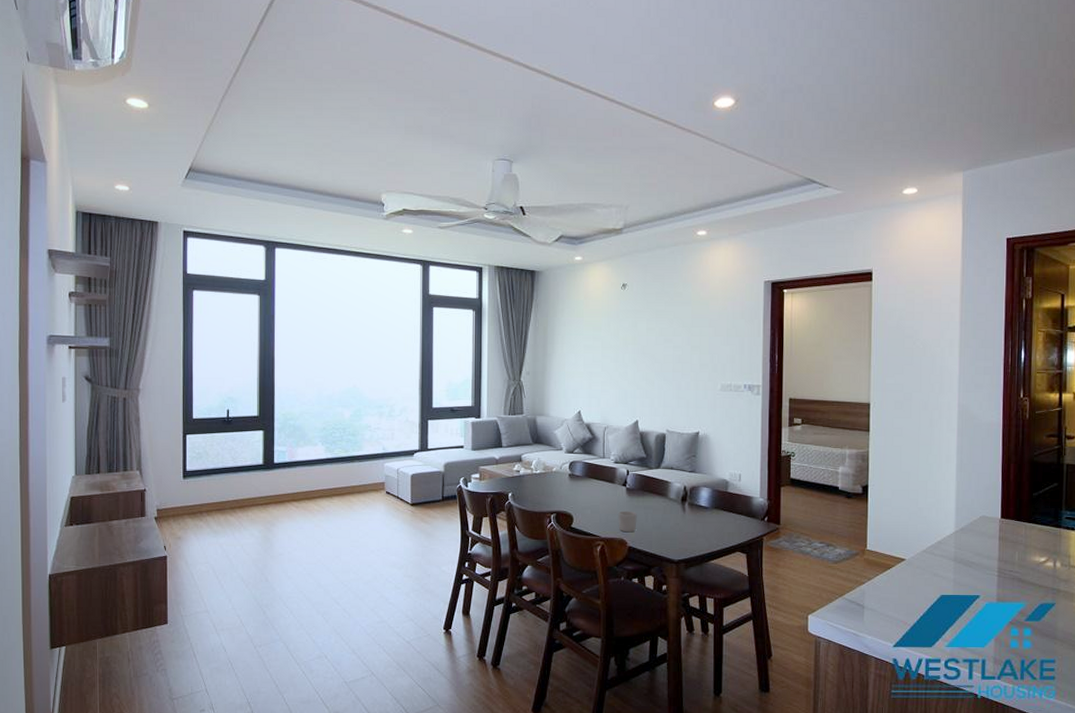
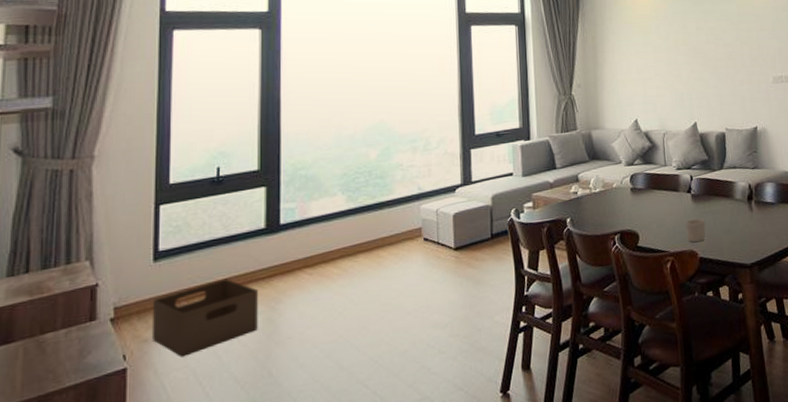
storage basket: none [183,500,258,555] -> present [151,278,258,357]

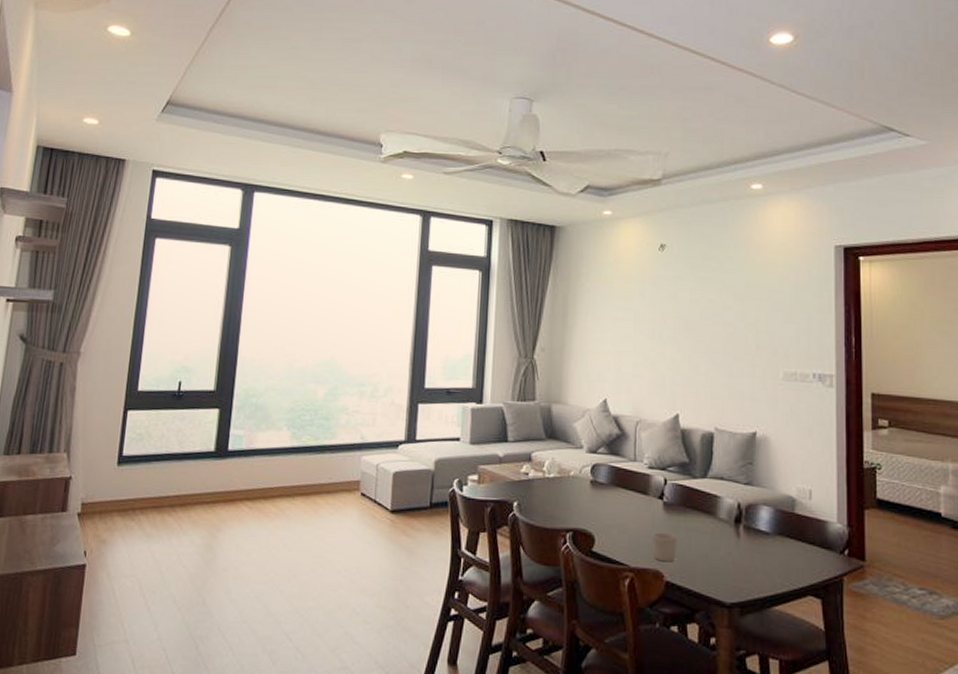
storage basket: present [151,278,258,357] -> none [108,495,202,566]

